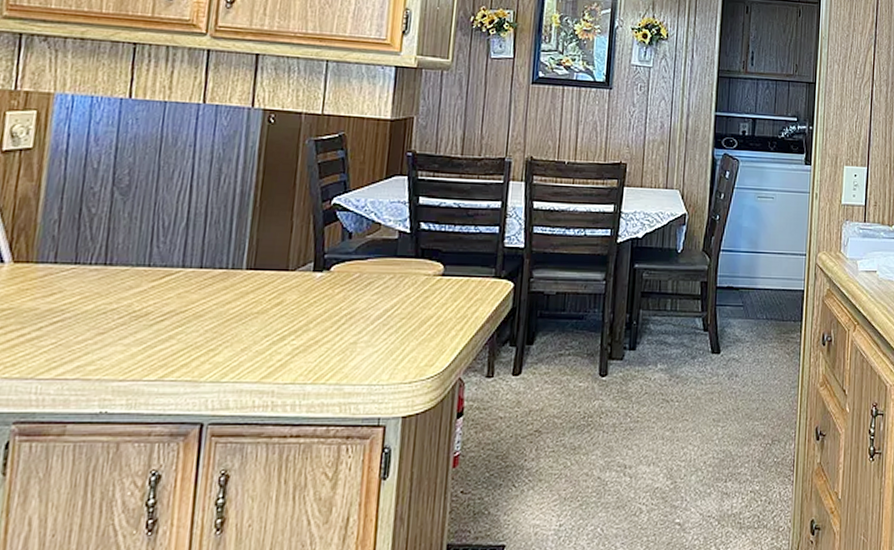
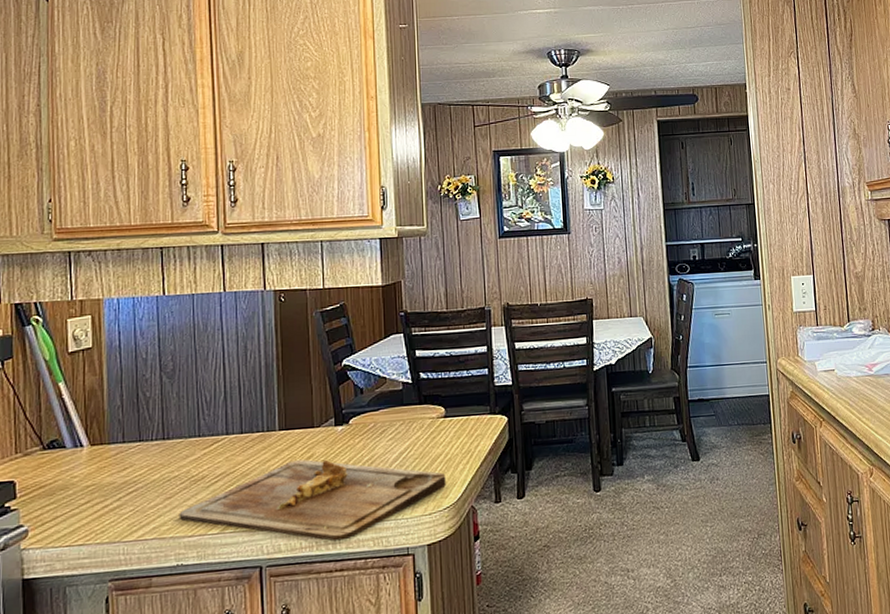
cutting board: none [110,304,434,403] -> present [179,459,446,542]

